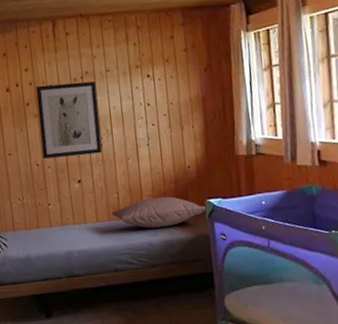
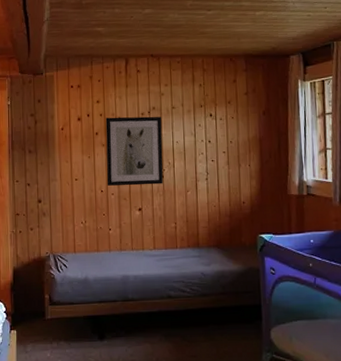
pillow: present [112,196,208,229] -> none [169,229,259,259]

